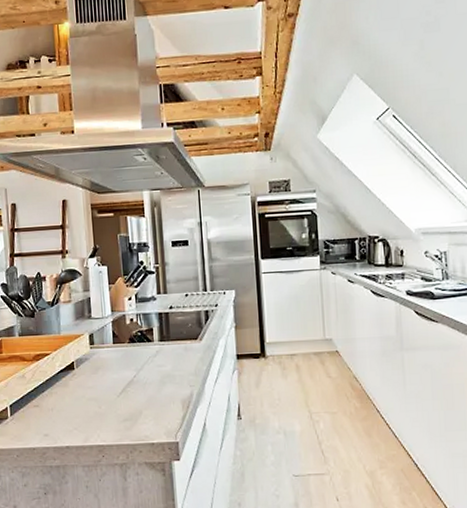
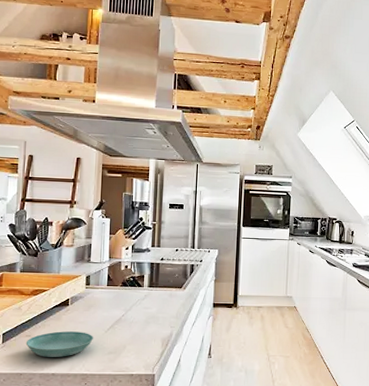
saucer: none [34,398,106,429] -> present [25,331,94,357]

